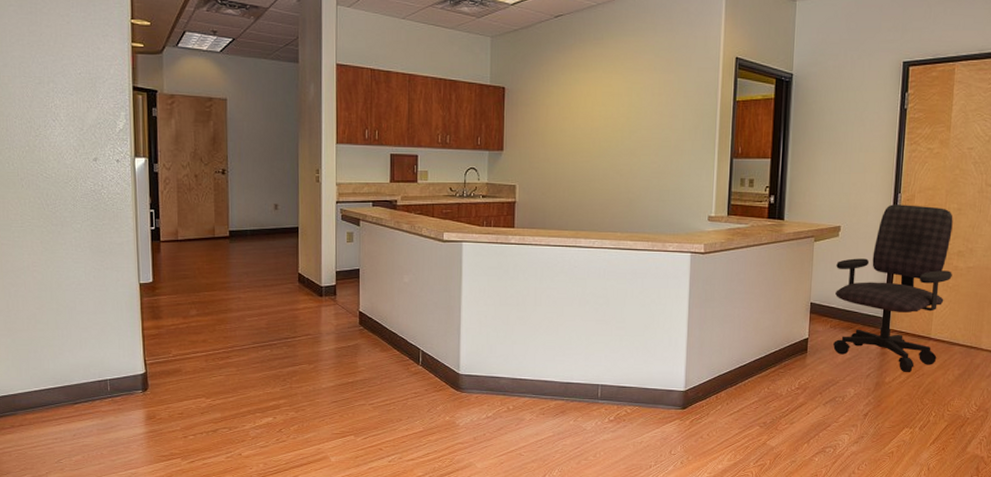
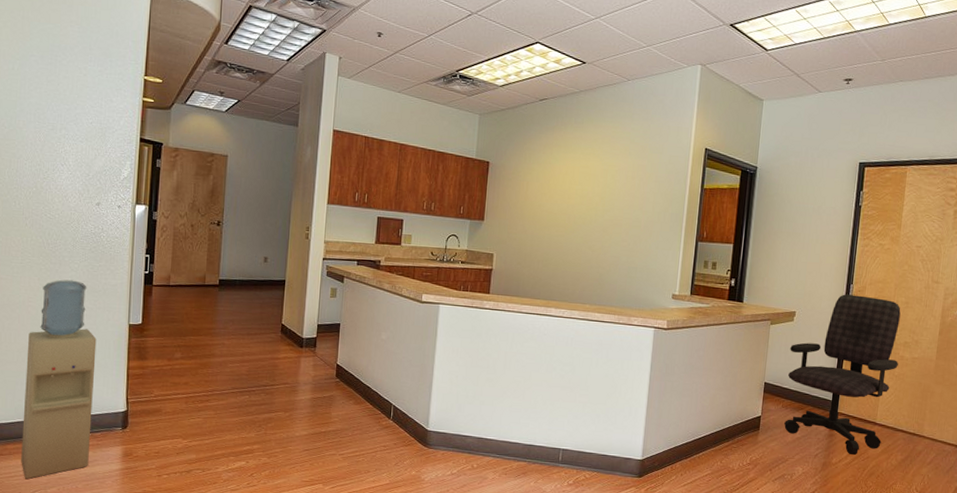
water cooler: none [36,241,112,449] -> present [21,279,97,480]

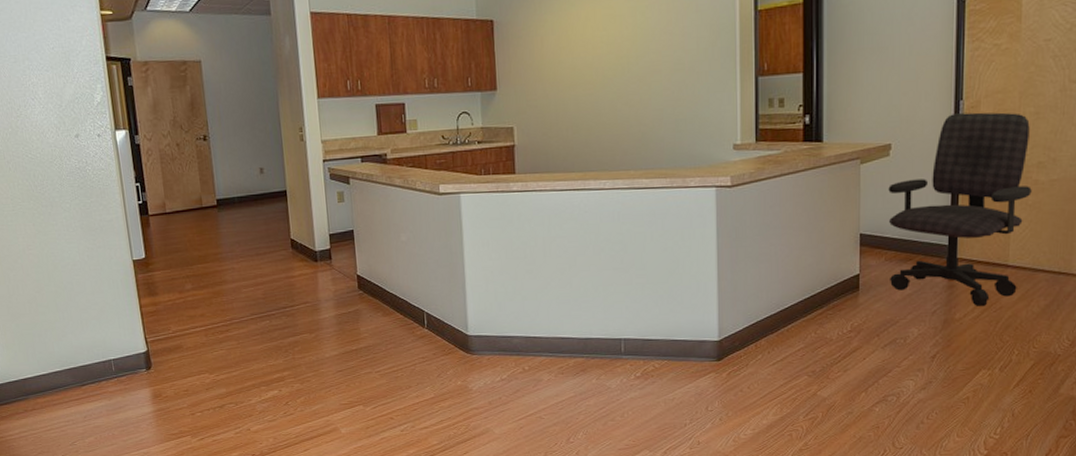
water cooler: present [21,279,97,480] -> none [35,221,120,432]

